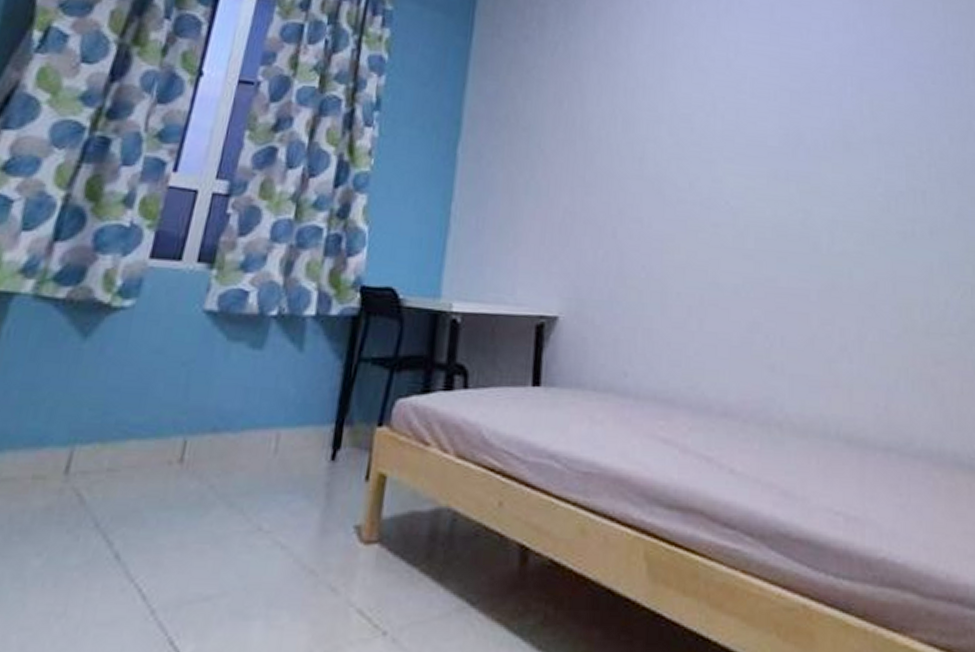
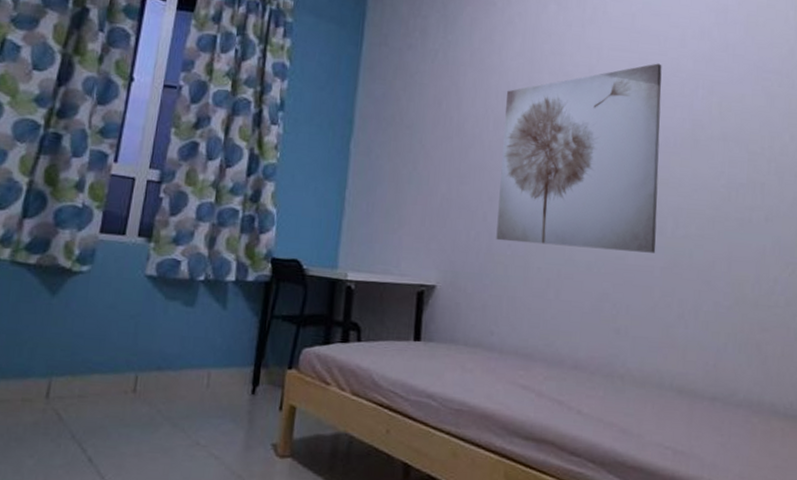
wall art: none [628,57,811,274] -> present [496,63,662,253]

